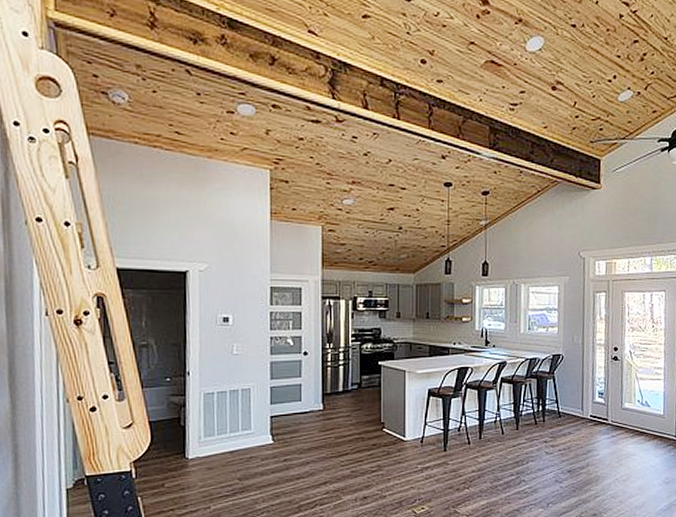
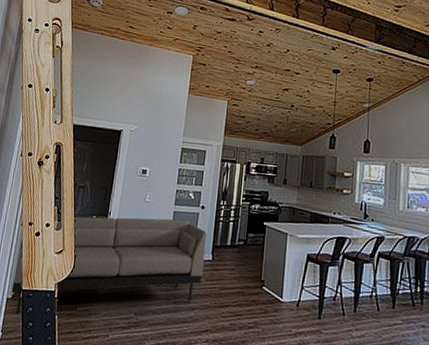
sofa: none [69,369,315,505] -> present [11,216,208,315]

